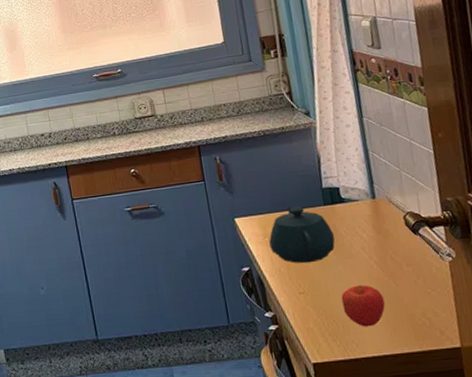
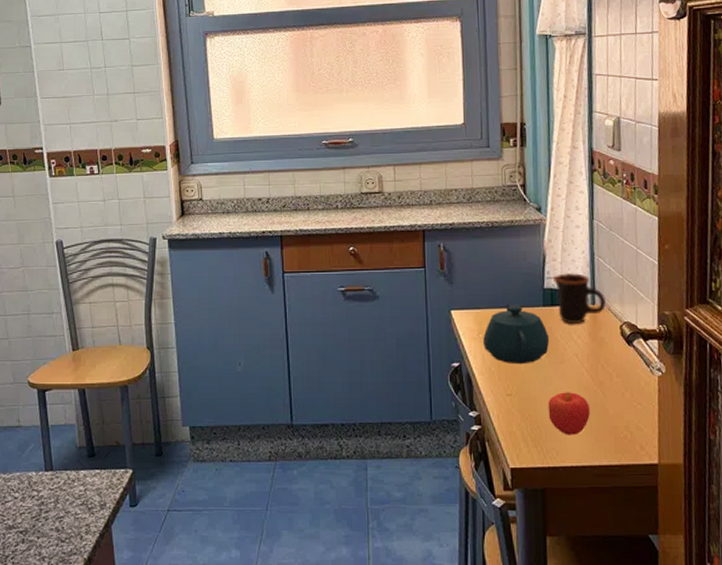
mug: none [330,170,387,220] -> present [553,273,606,325]

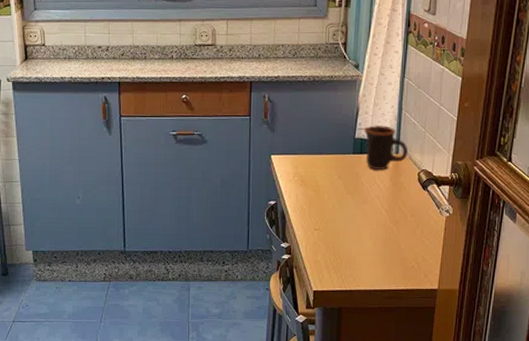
teapot: present [483,301,550,365] -> none [298,148,356,204]
apple: present [548,392,590,435] -> none [349,228,385,265]

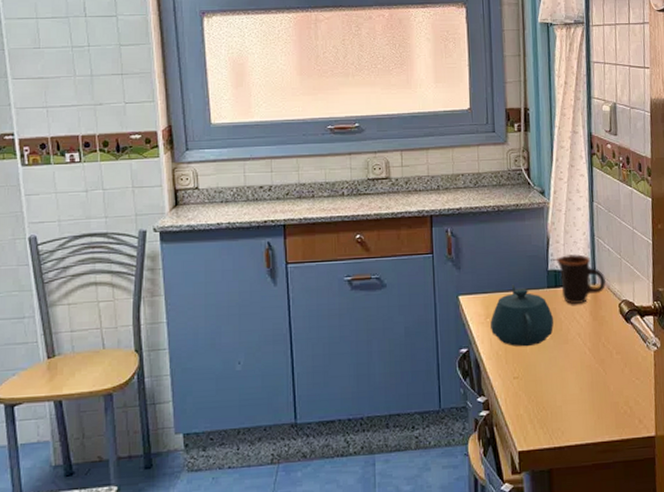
teapot: none [298,148,356,204] -> present [490,284,554,347]

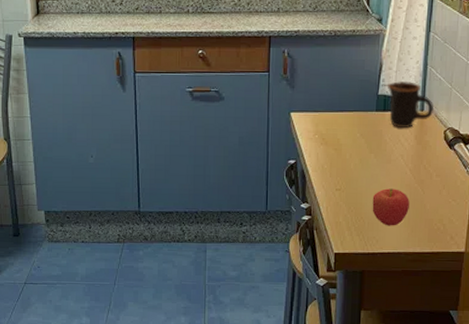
teapot: present [490,284,554,347] -> none [318,105,380,163]
apple: none [553,371,593,415] -> present [372,188,409,226]

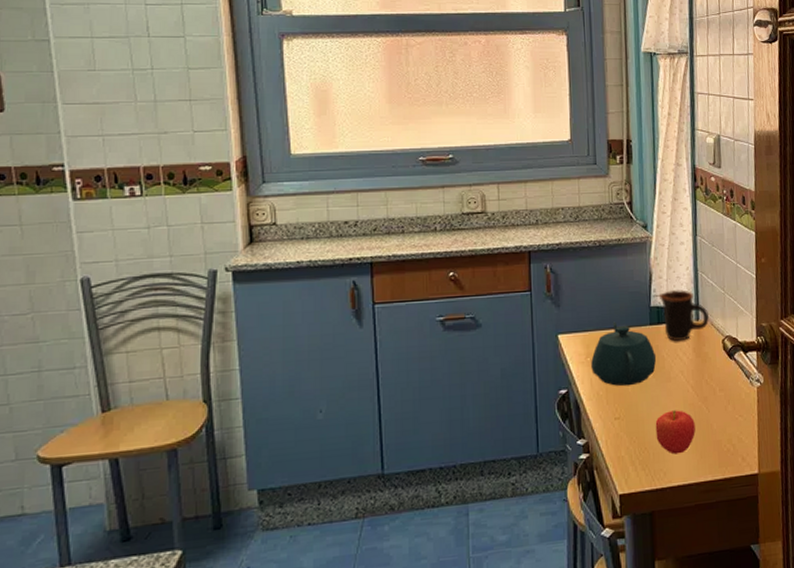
teapot: none [318,105,380,163] -> present [591,321,657,386]

